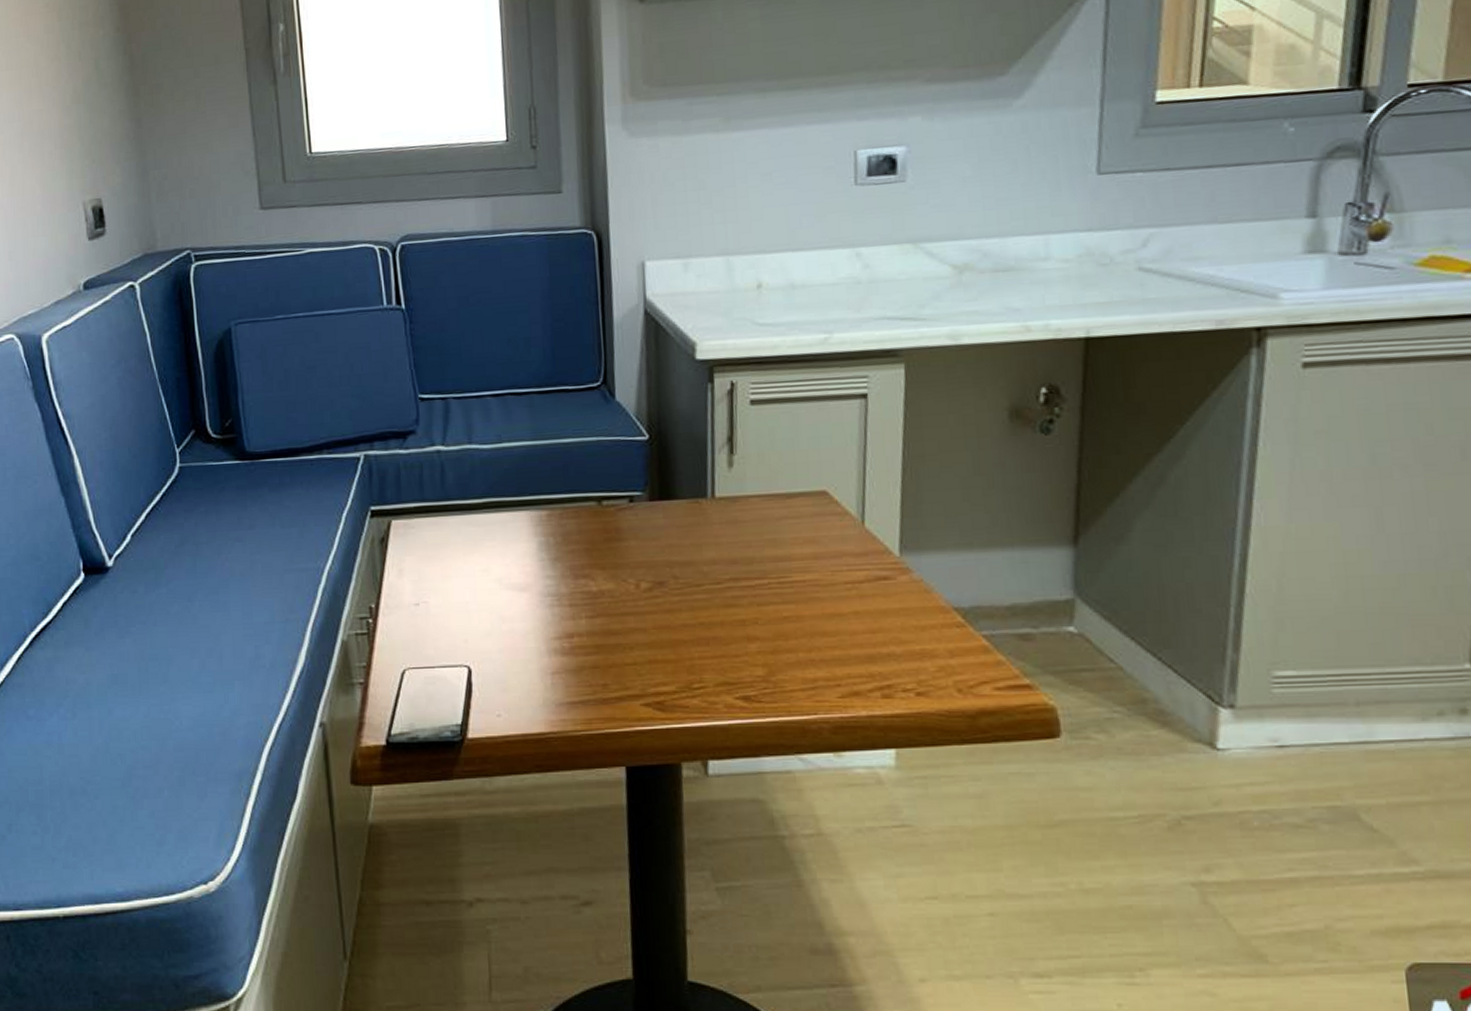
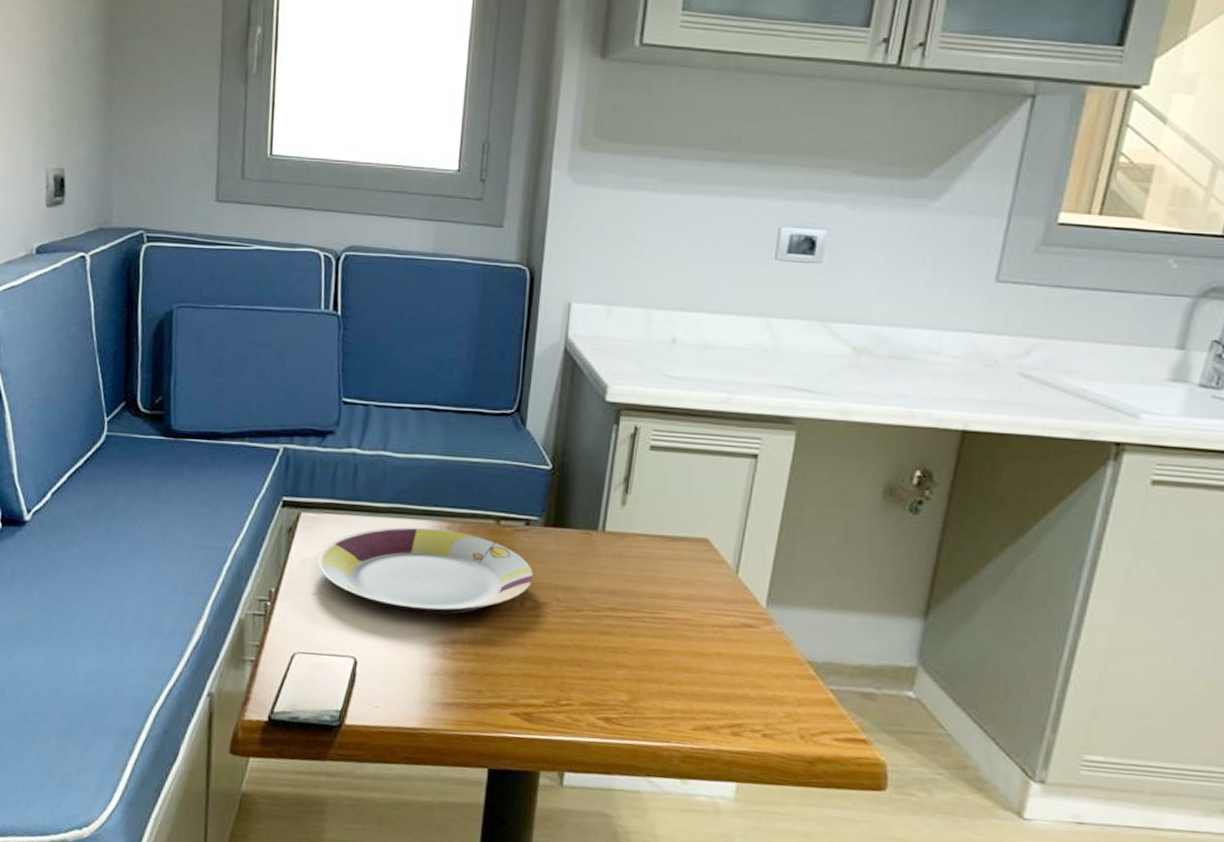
plate: none [414,518,646,611] -> present [317,527,534,615]

